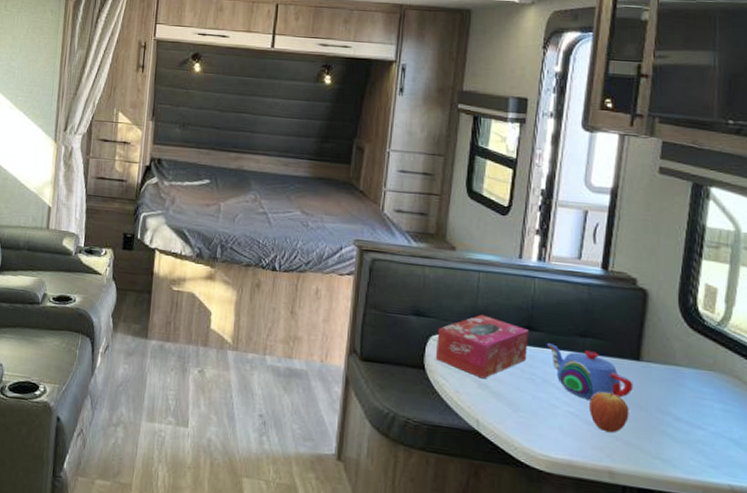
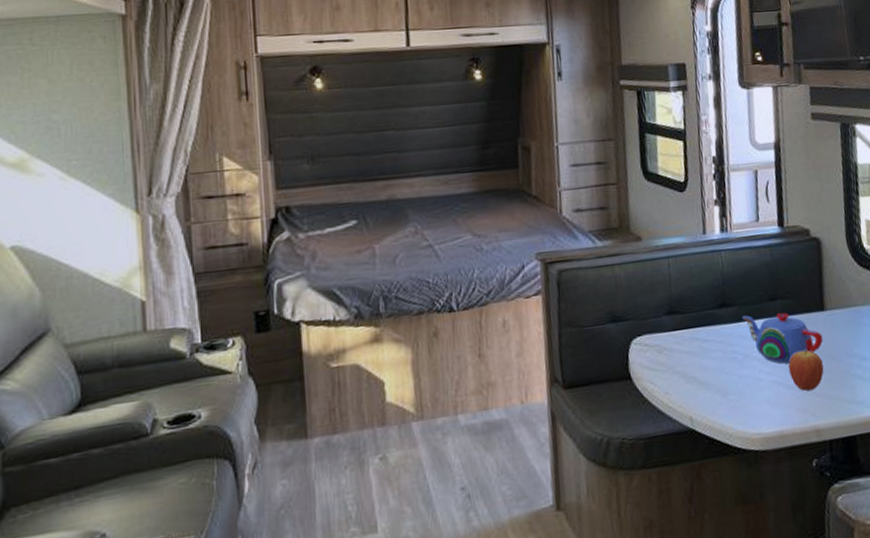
tissue box: present [435,315,529,379] -> none [637,303,727,372]

